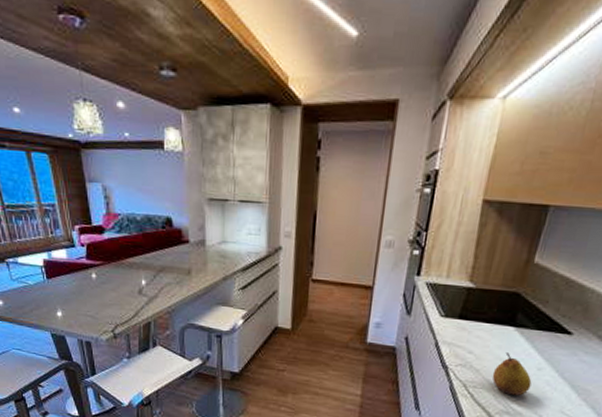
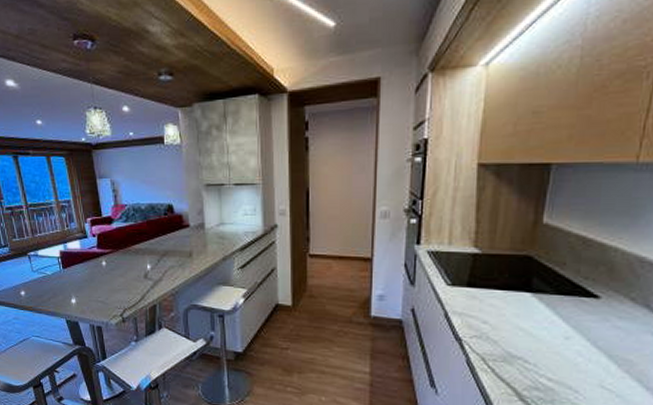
fruit: present [492,352,532,396] -> none [513,321,560,369]

